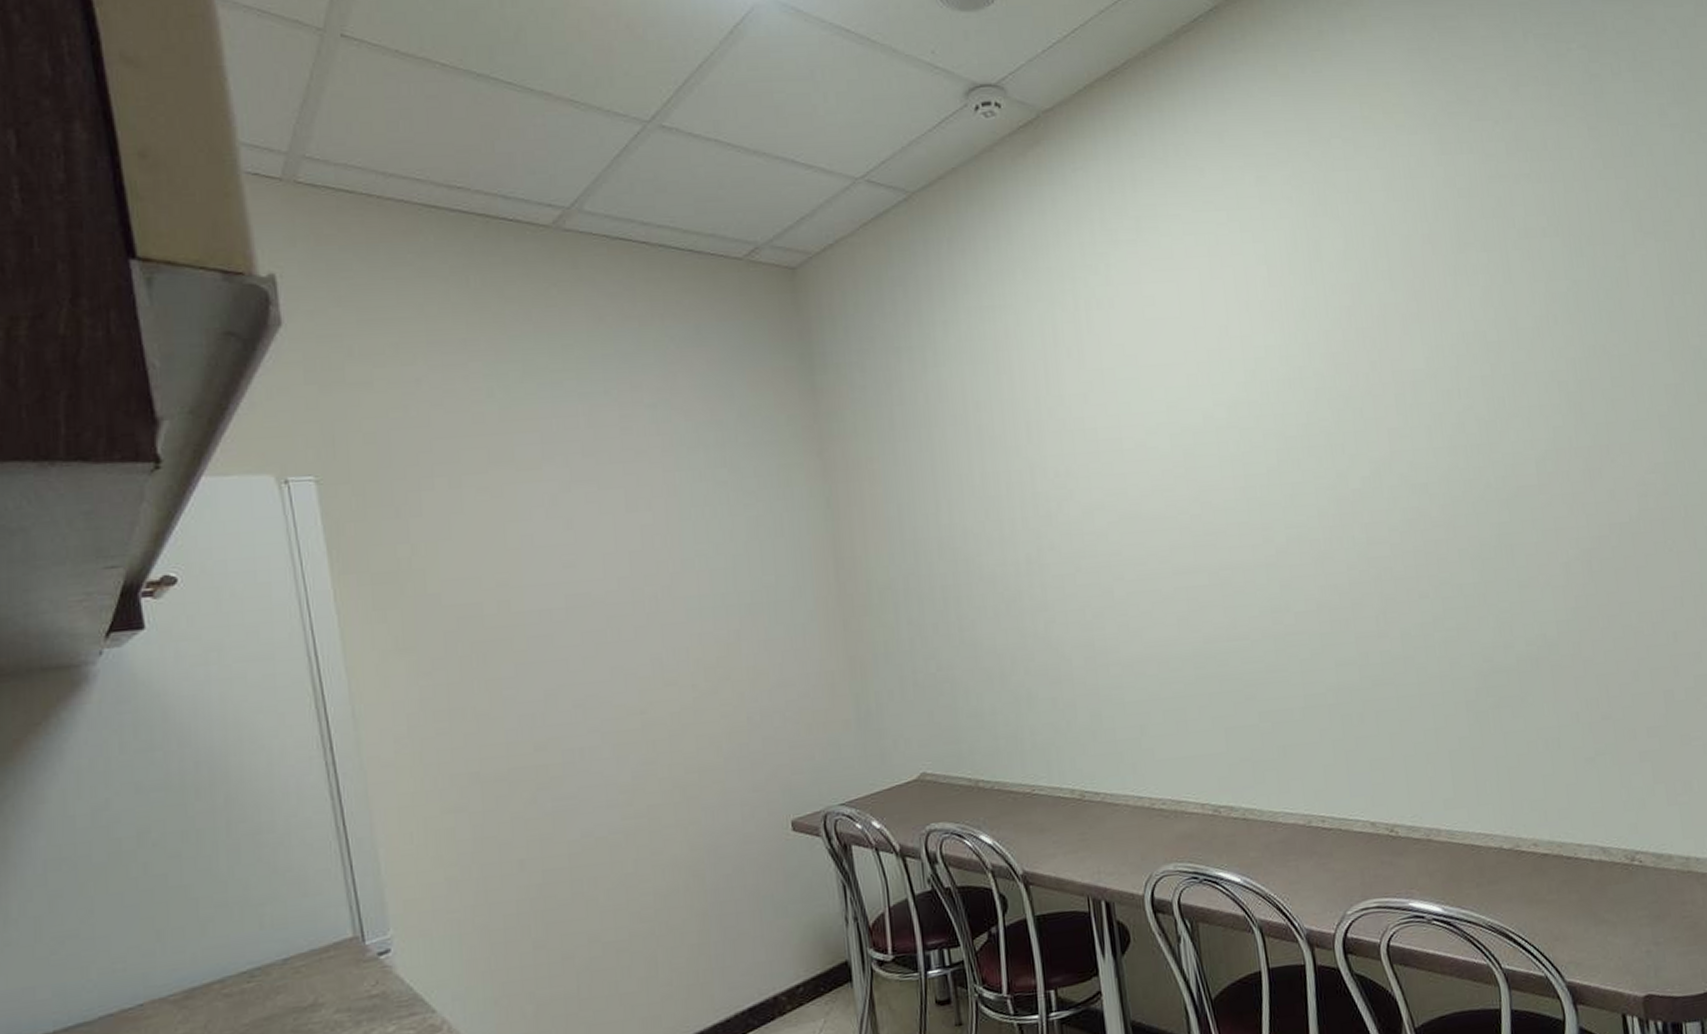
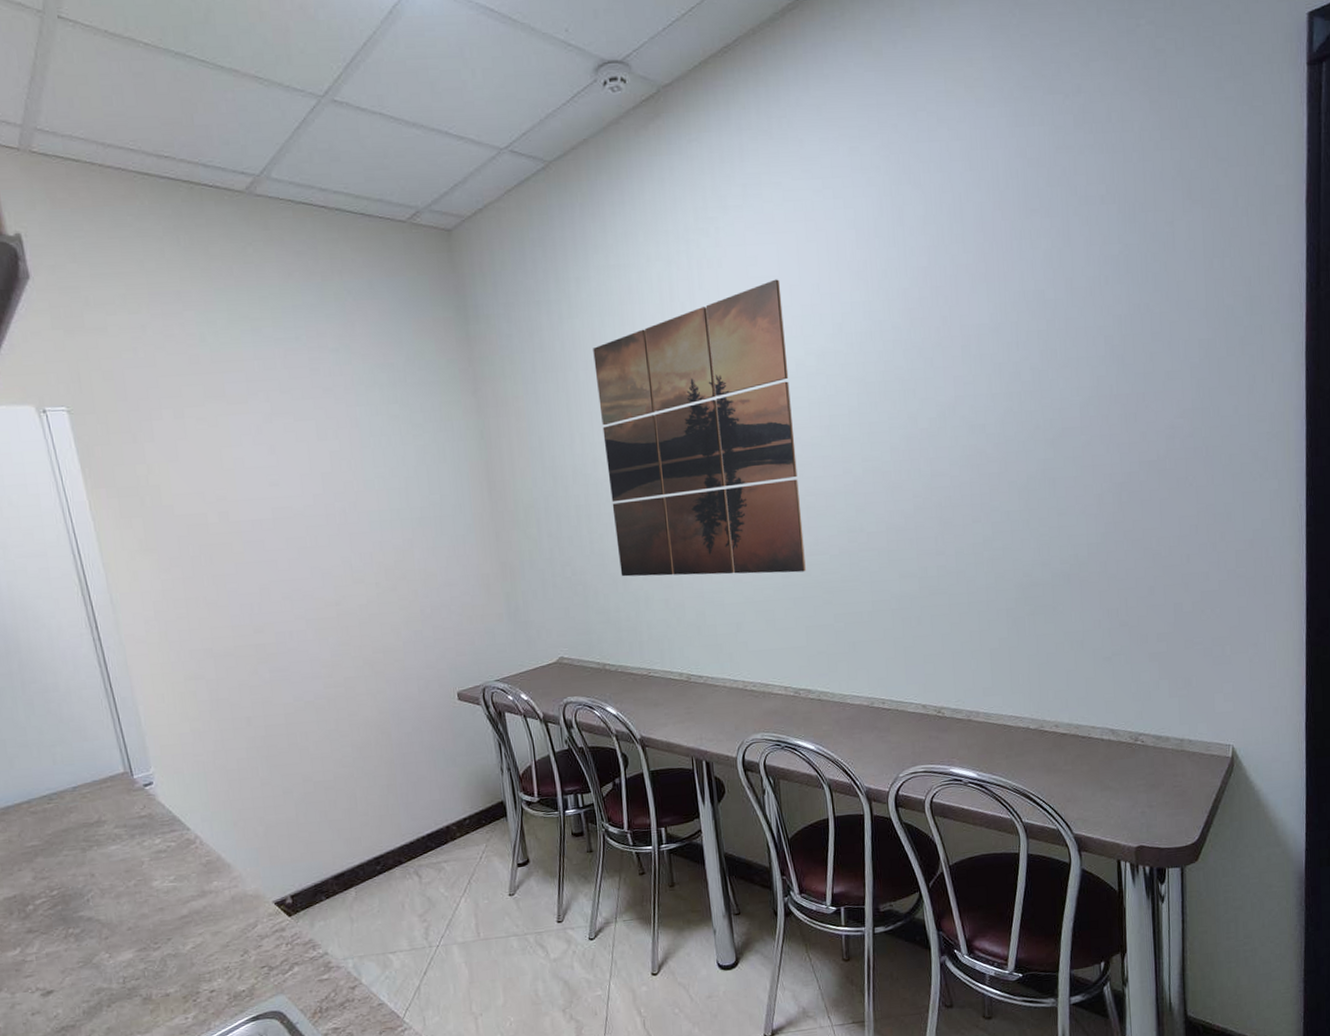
wall art: none [963,321,1223,672] -> present [593,279,806,577]

